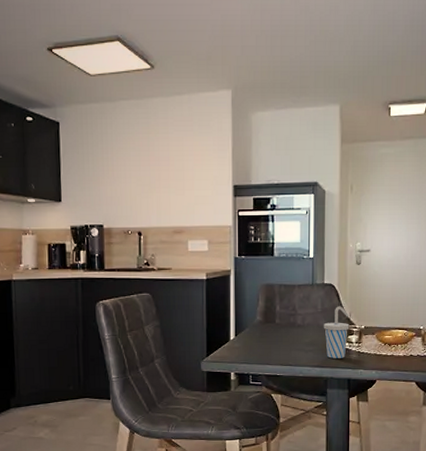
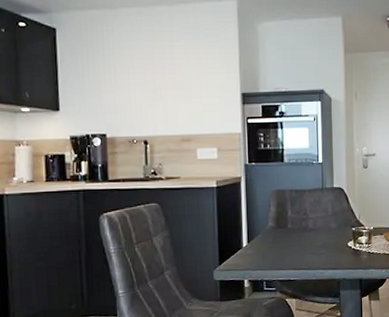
cup: present [323,306,350,358] -> none [334,209,359,260]

